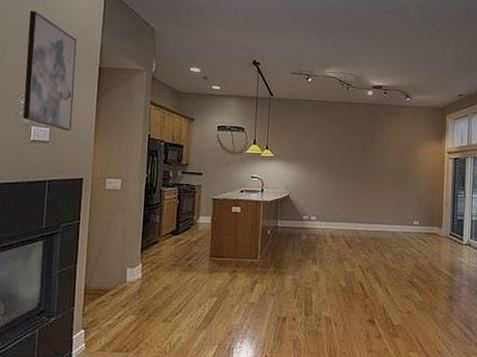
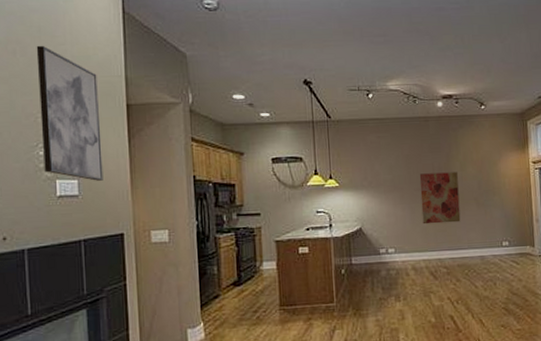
wall art: none [344,153,379,199] -> present [419,172,461,225]

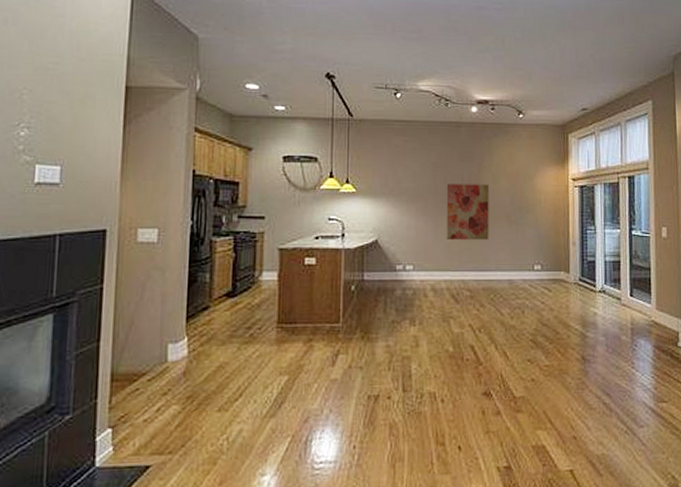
wall art: present [36,45,103,181] -> none [23,15,96,169]

